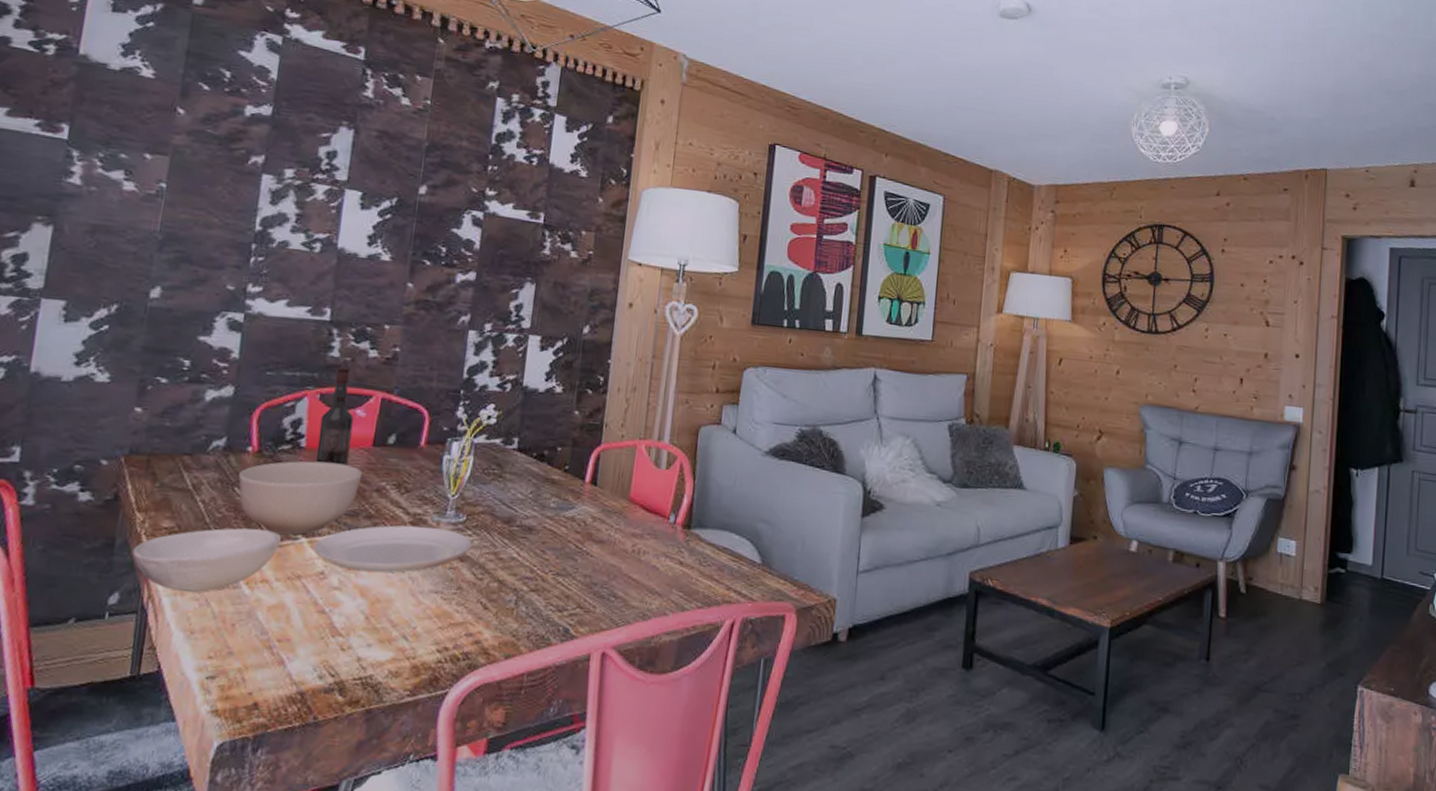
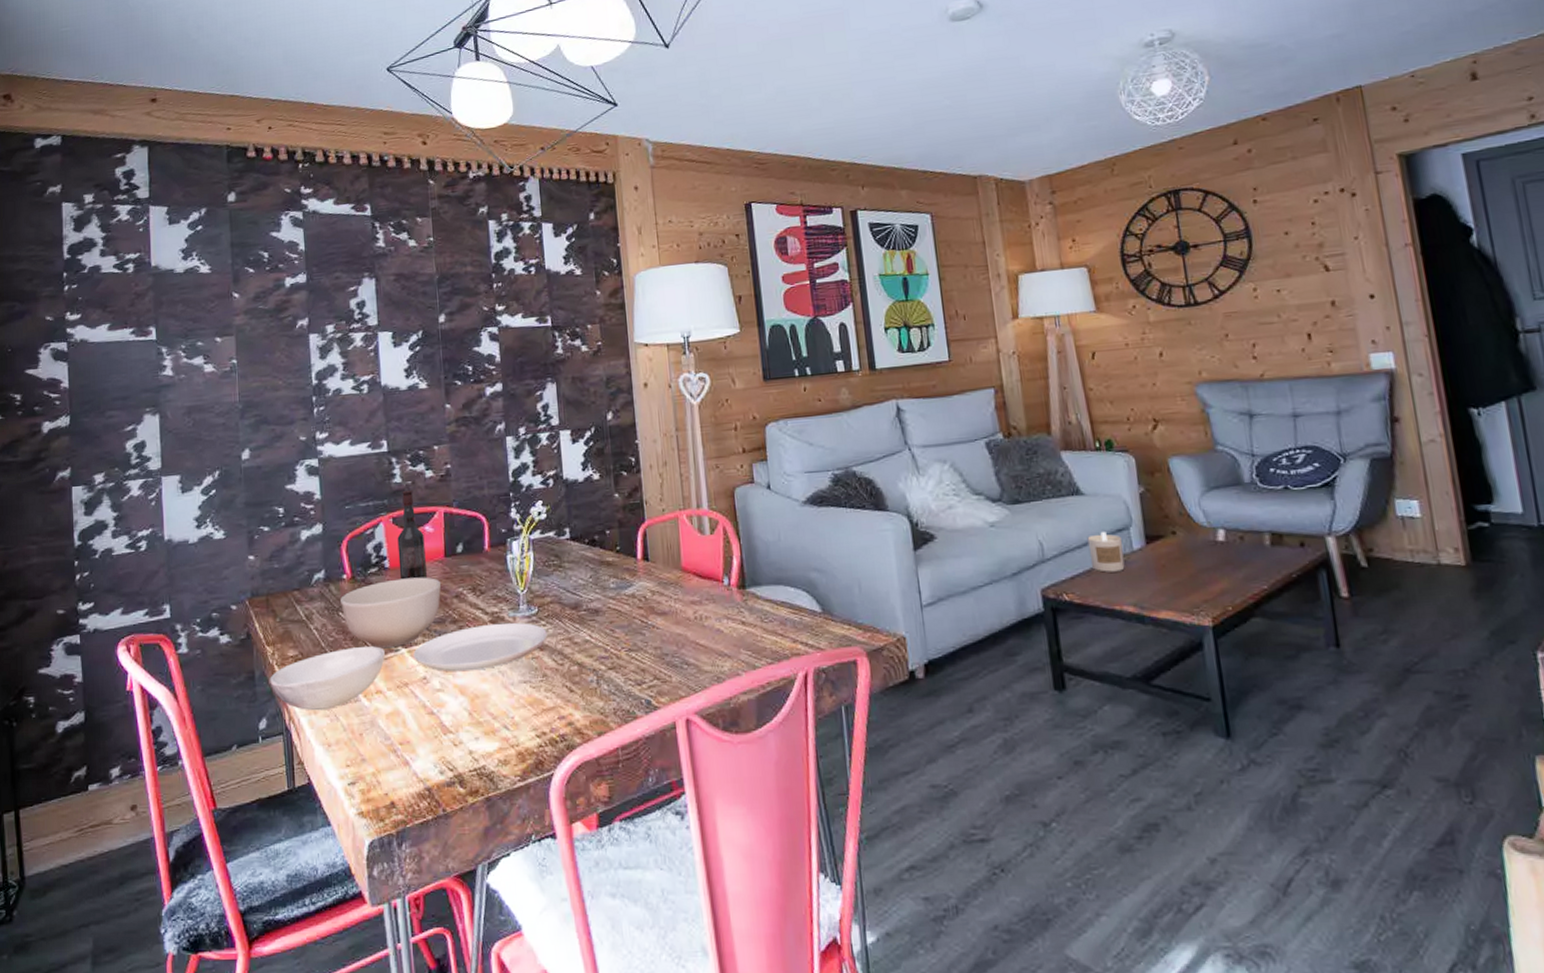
candle: none [1018,527,1049,566] -> present [1087,532,1125,573]

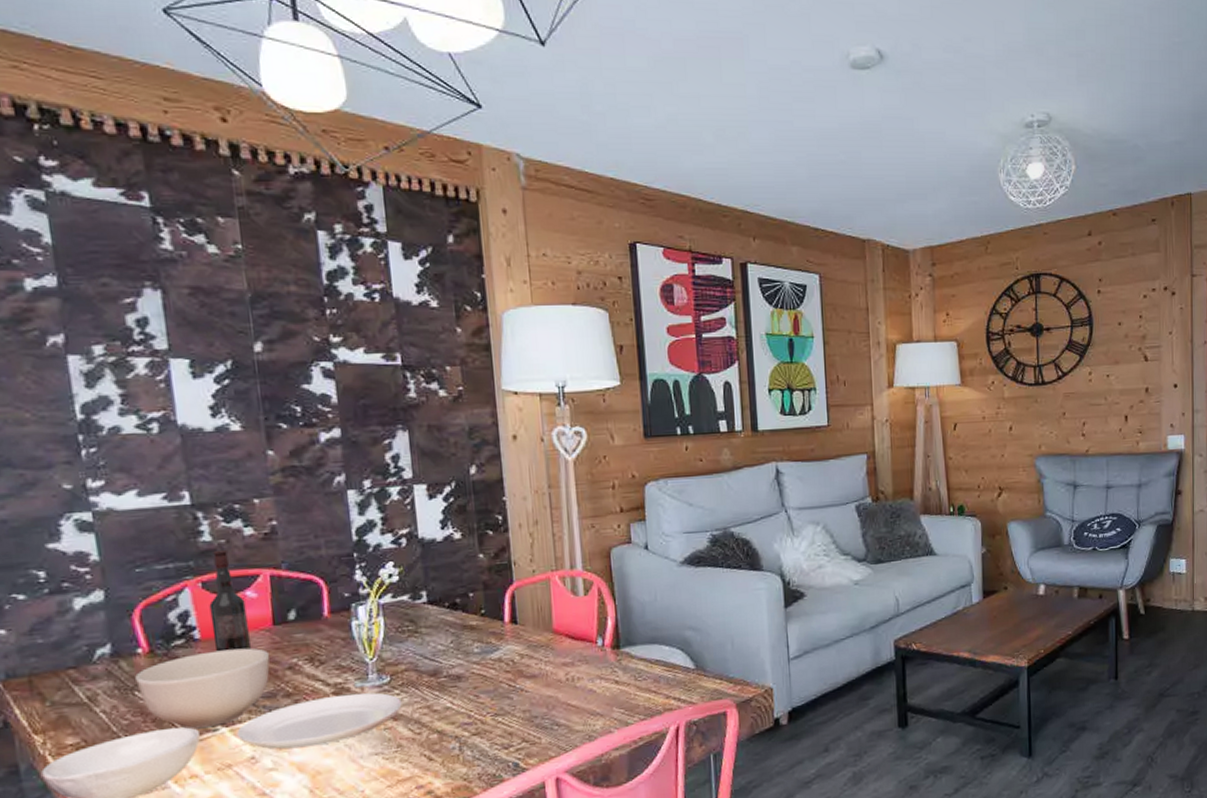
candle: present [1087,532,1125,573] -> none [936,588,964,624]

